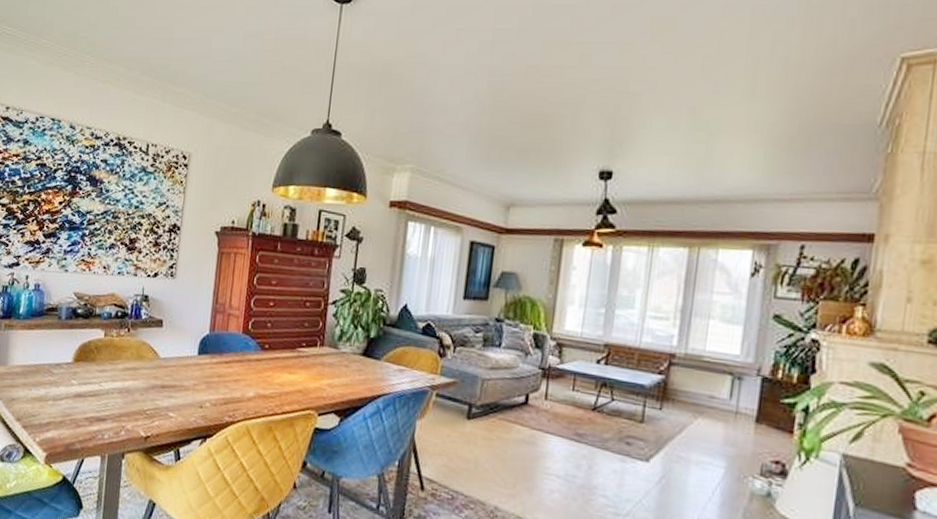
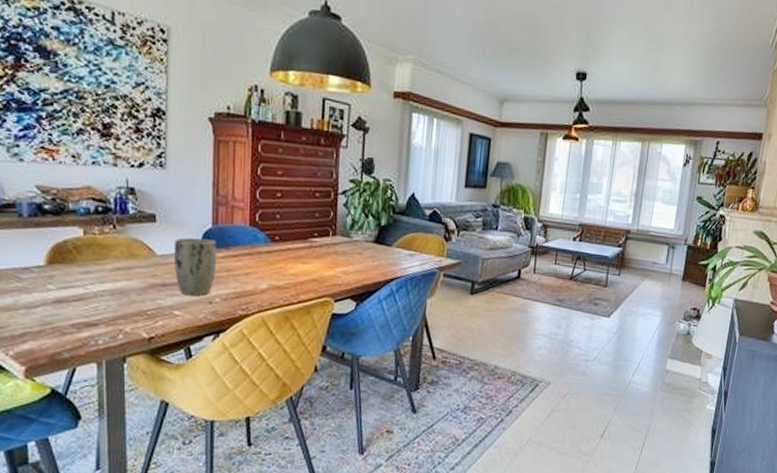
plant pot: none [173,342,212,400] -> present [174,237,217,296]

